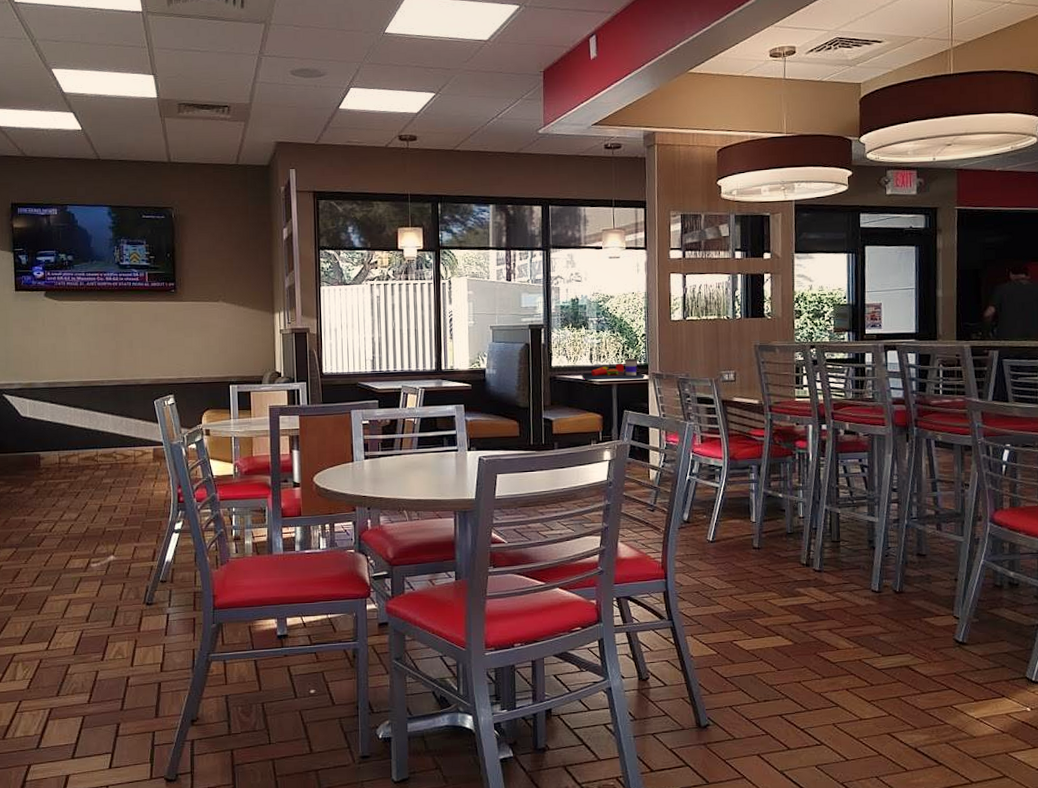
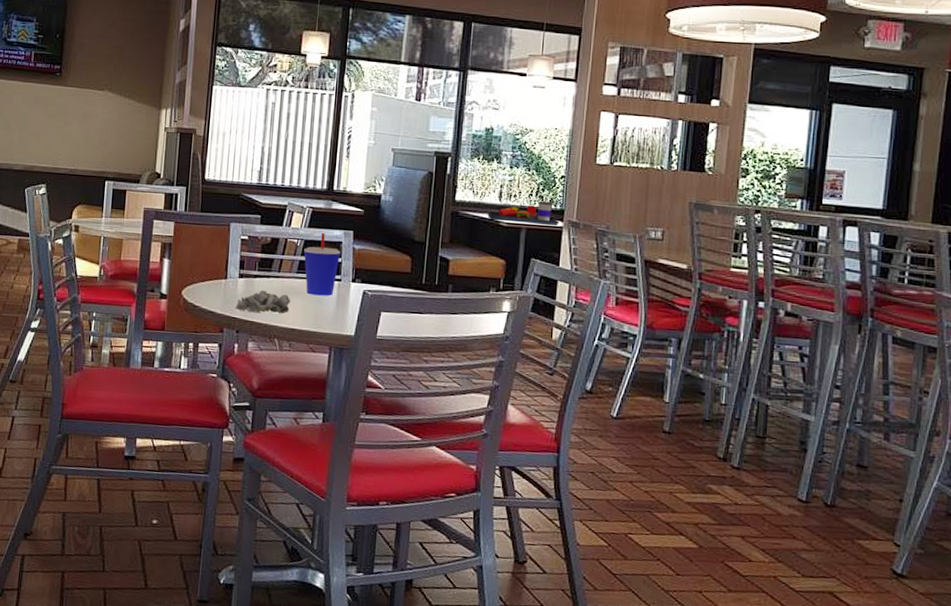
crumpled paper: none [364,467,414,490] -> present [235,290,290,314]
beverage cup: none [421,410,455,467] -> present [303,233,341,296]

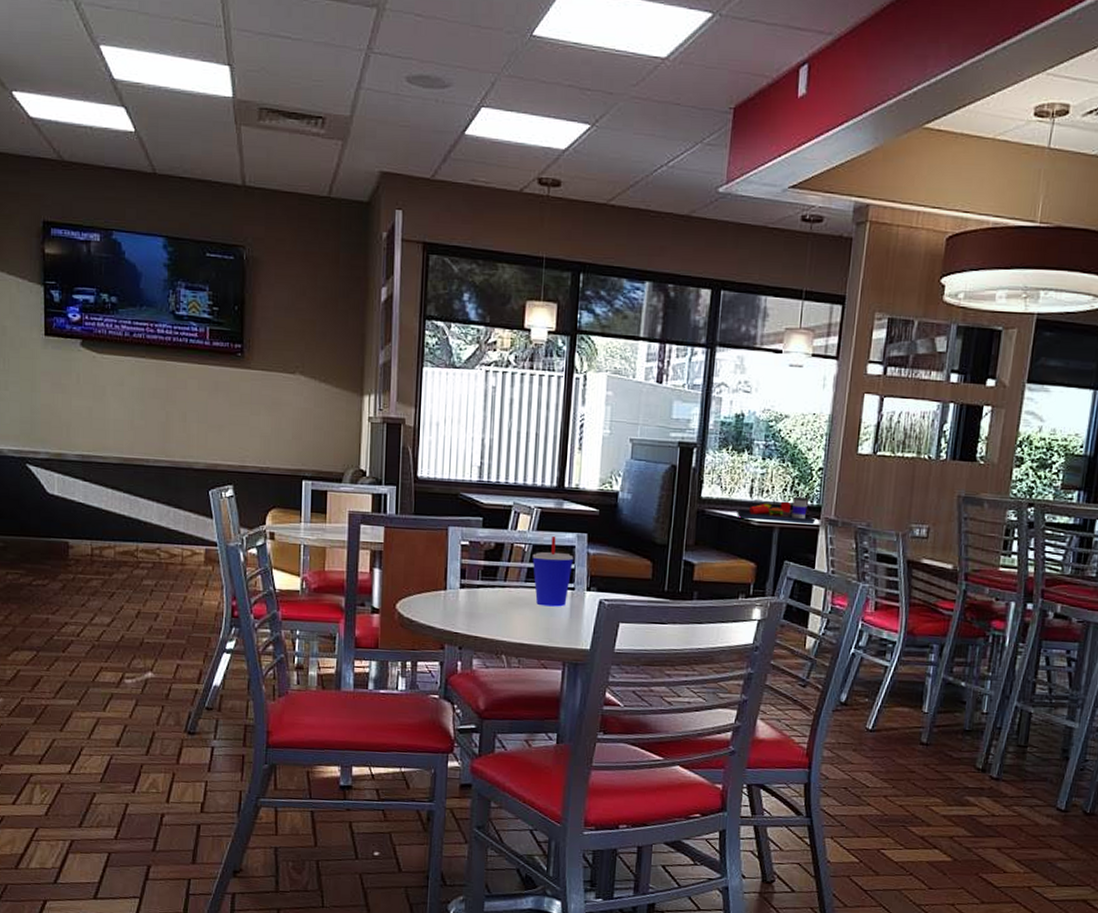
crumpled paper: present [235,290,290,314] -> none [457,601,518,628]

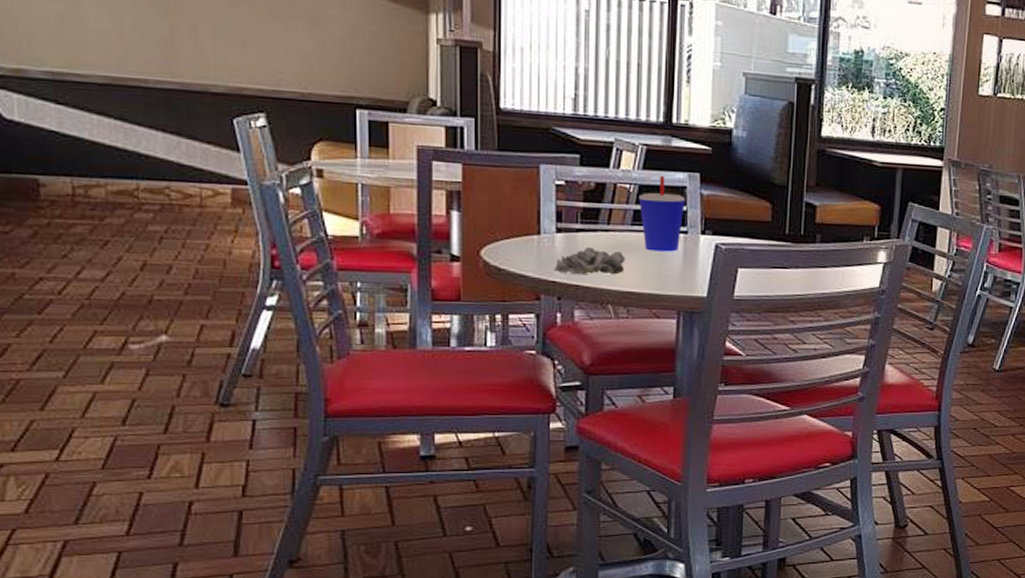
crumpled paper: none [457,601,518,628] -> present [554,246,625,275]
food tray: present [735,488,816,525] -> none [857,129,939,166]

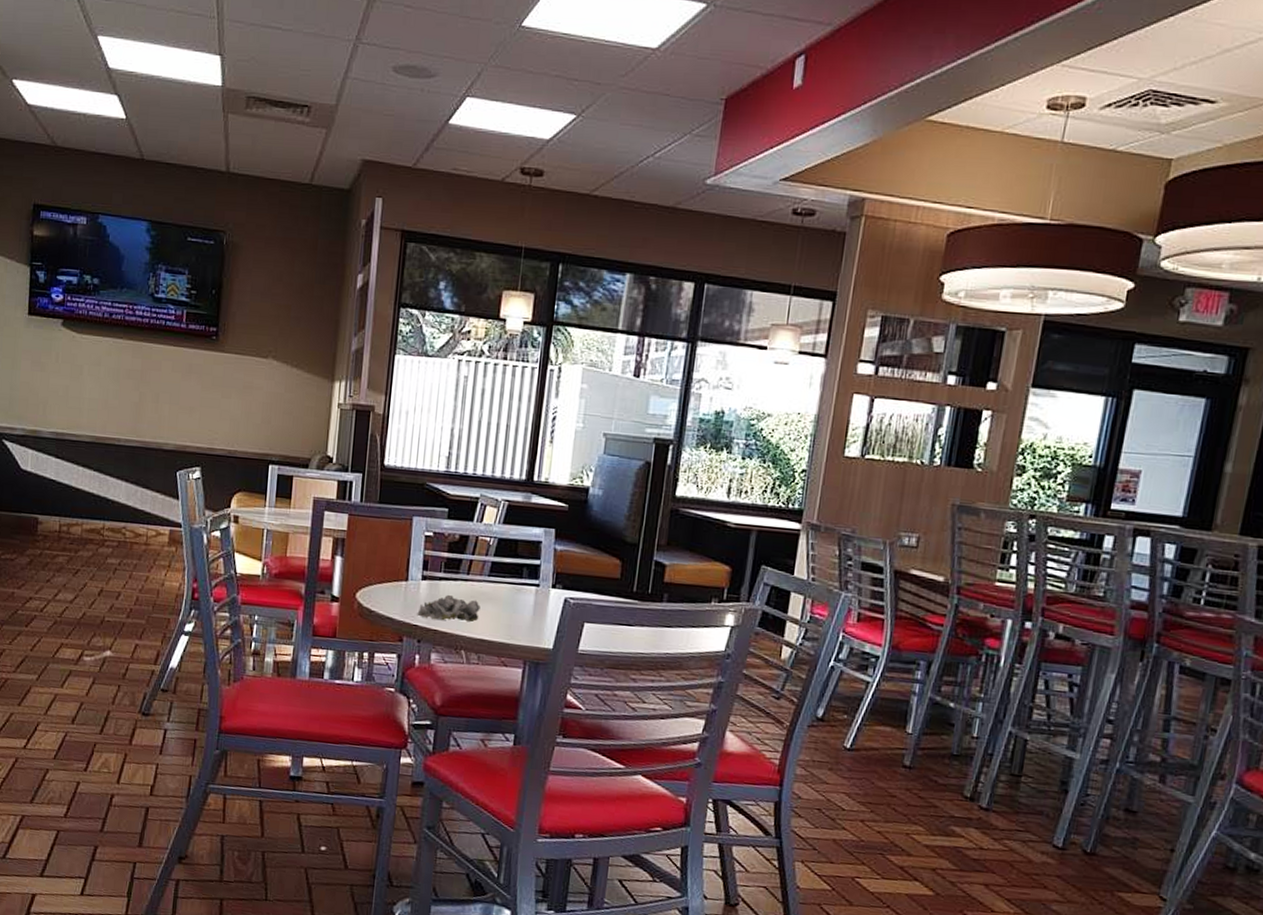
beverage cup: present [638,176,685,252] -> none [497,531,540,603]

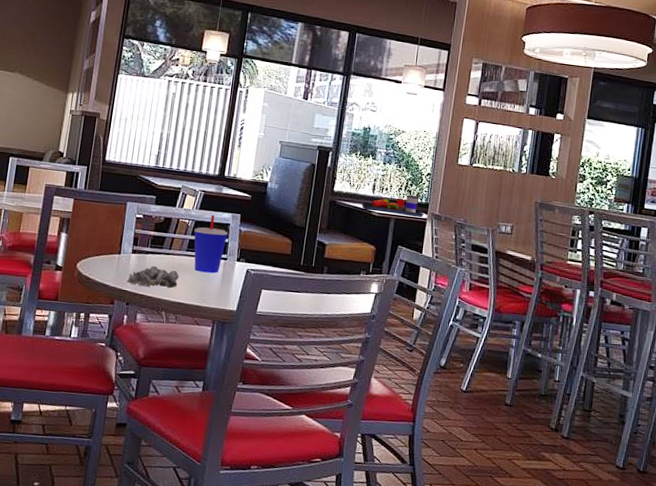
beverage cup: none [497,531,540,603] -> present [194,215,228,273]
food tray: none [711,490,797,529] -> present [361,188,424,218]

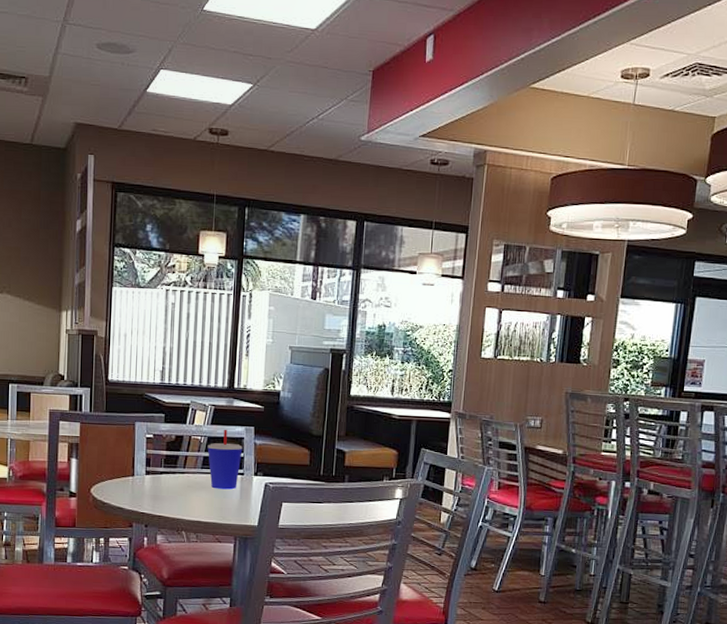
crumpled paper: present [127,265,179,289] -> none [143,485,196,508]
food tray: present [361,188,424,218] -> none [379,387,448,418]

